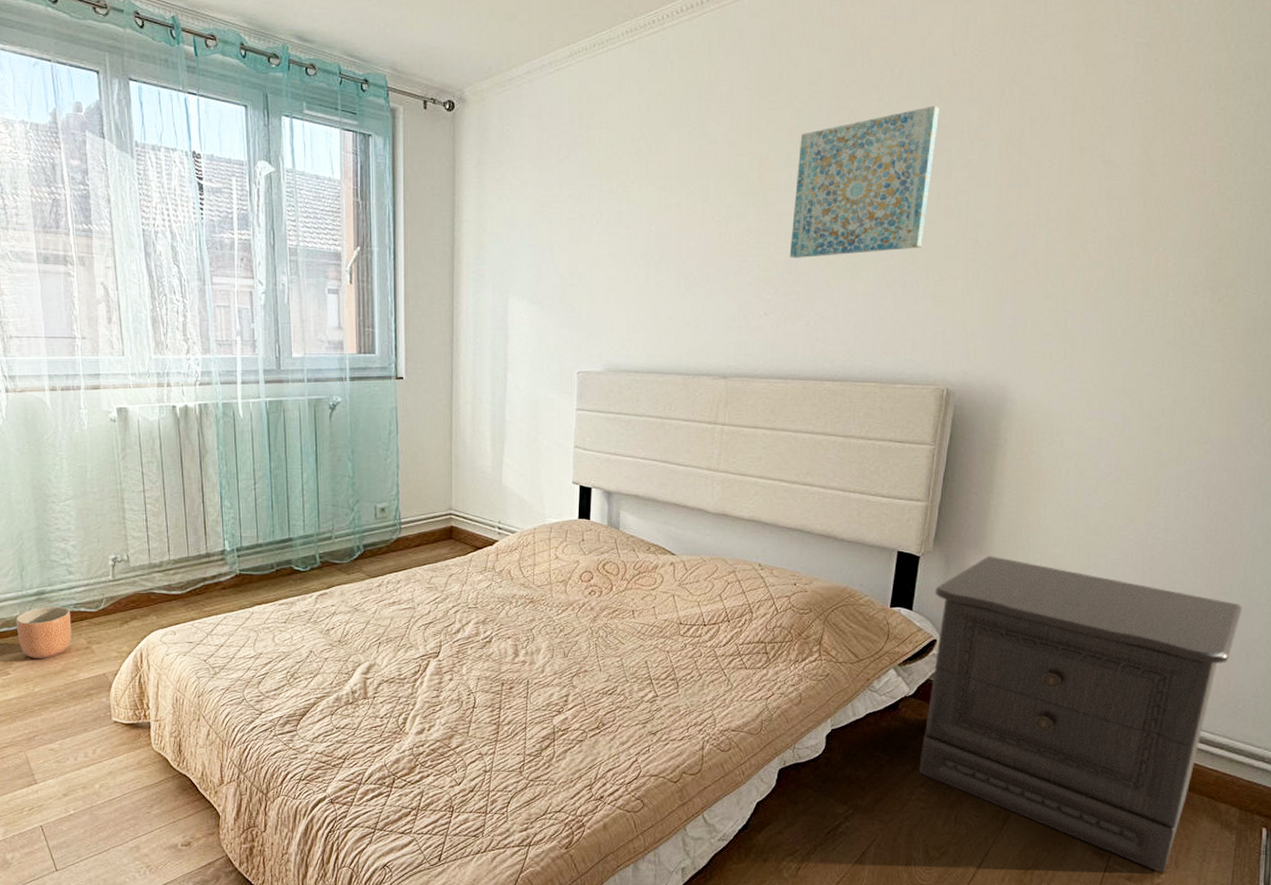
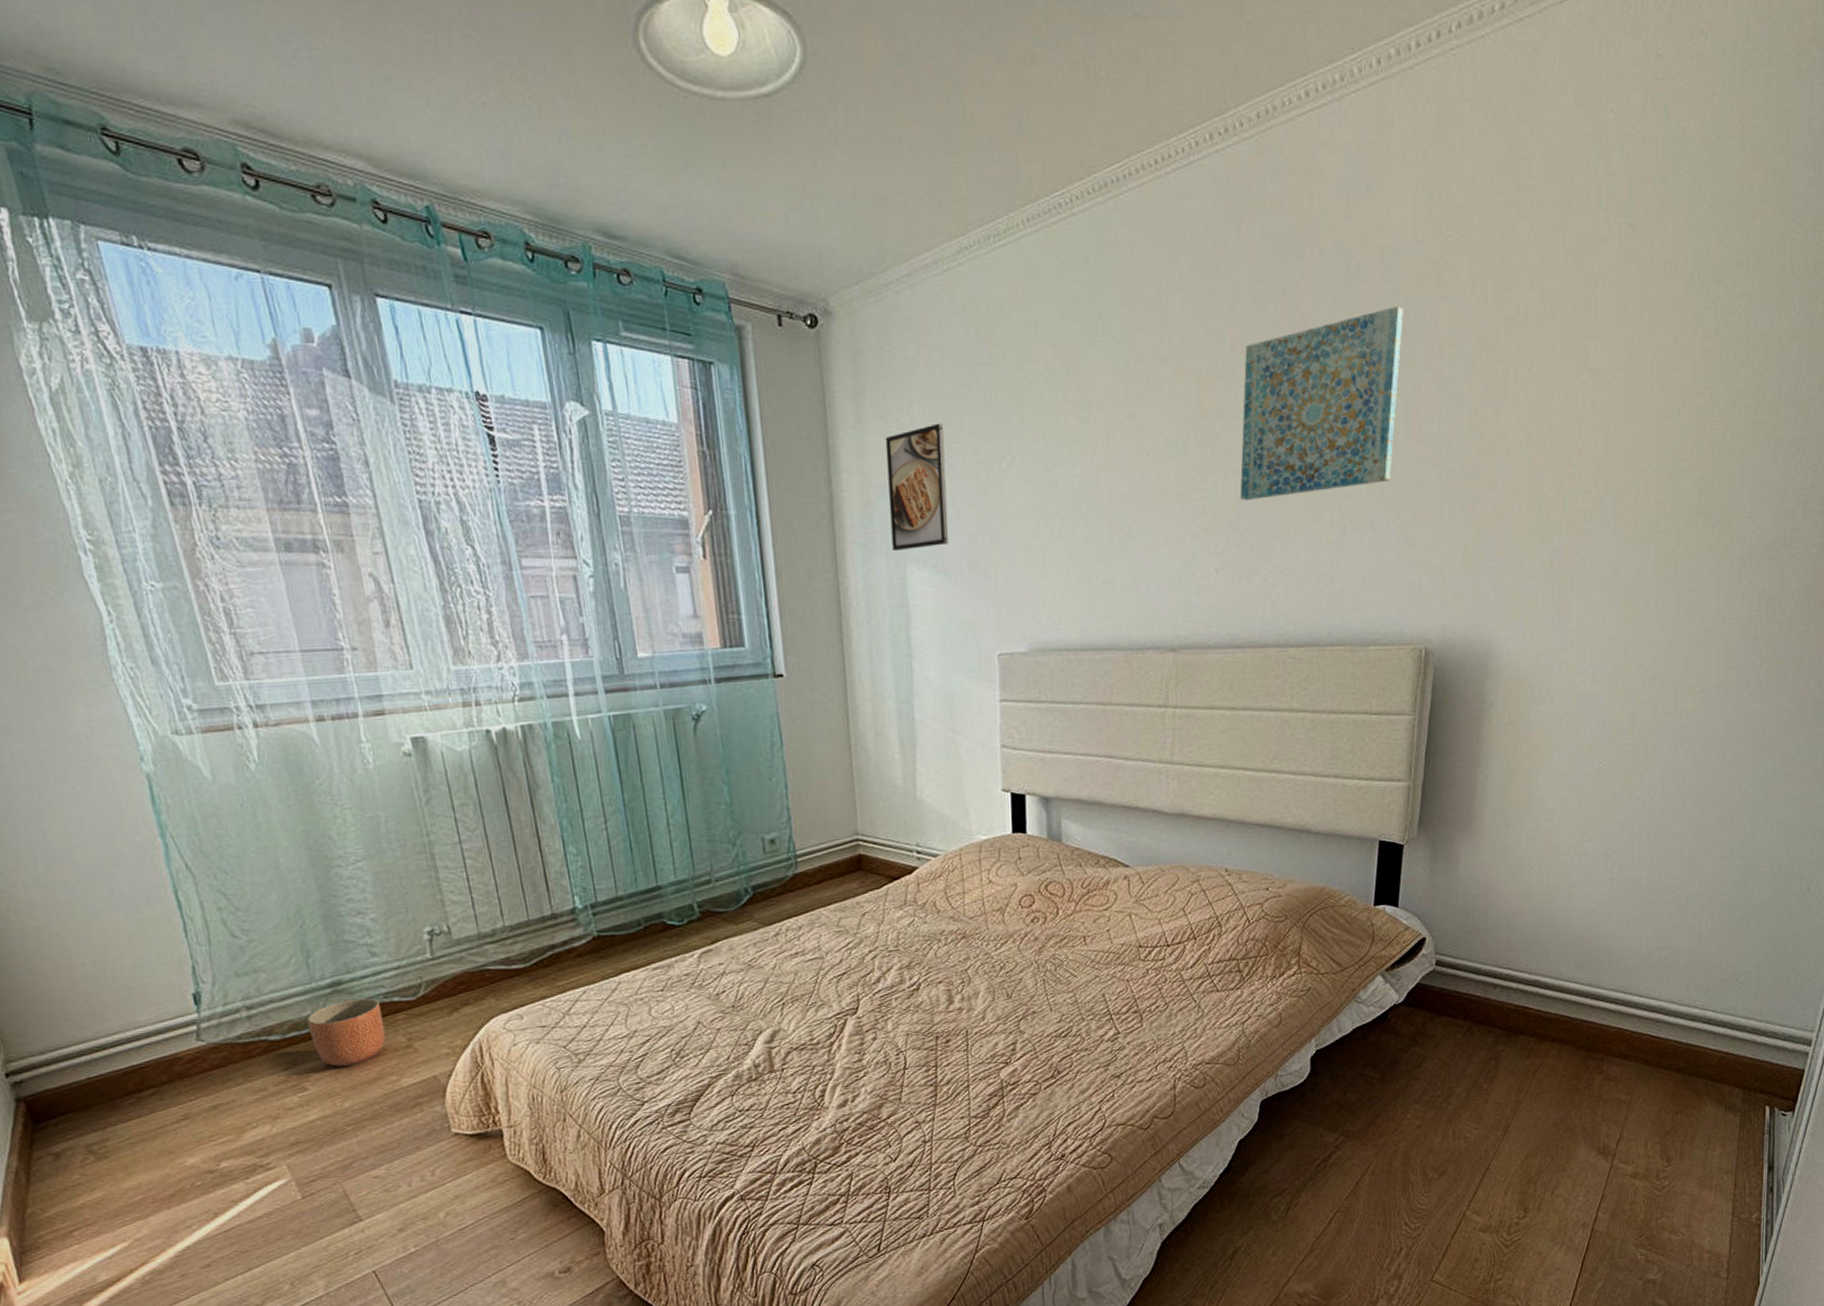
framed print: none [498,187,546,286] -> present [885,423,948,552]
nightstand: present [919,556,1243,873] -> none [1413,837,1743,1166]

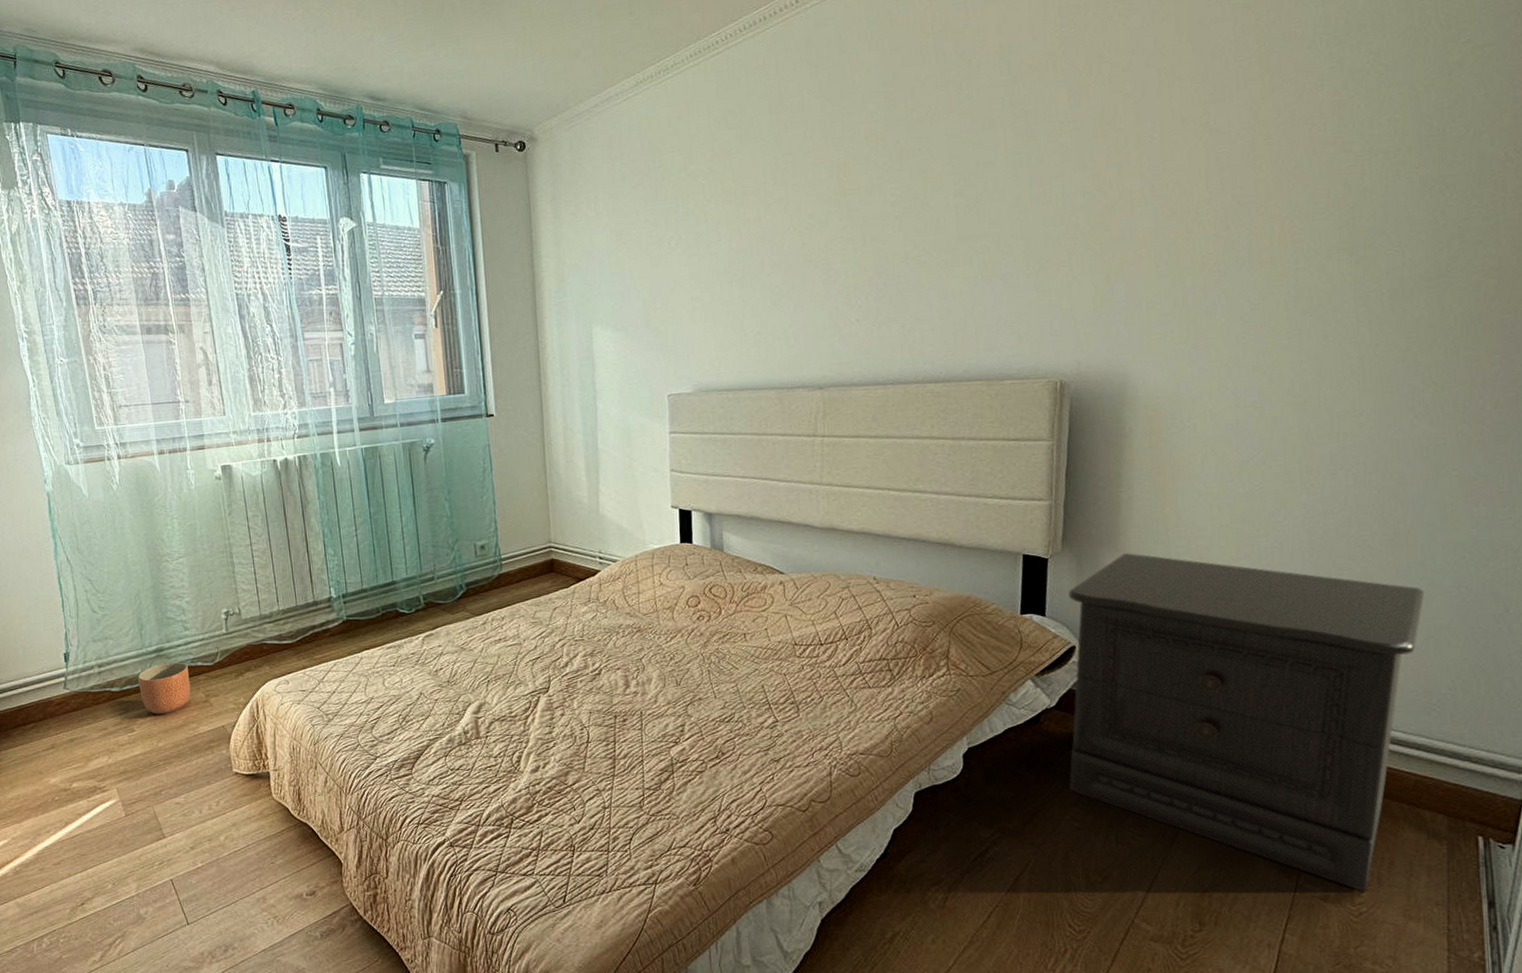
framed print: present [885,423,948,552] -> none [576,215,627,316]
wall art: present [1240,306,1403,500] -> none [877,92,1024,261]
nightstand: none [1413,837,1743,1166] -> present [1068,553,1425,891]

